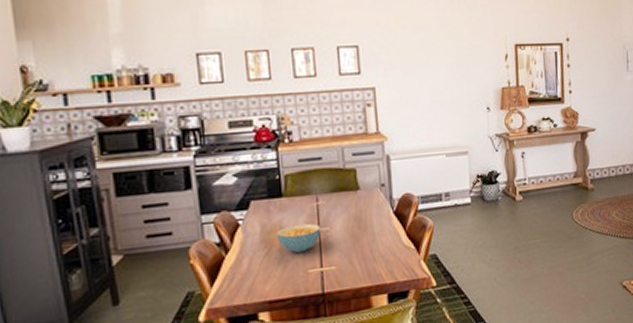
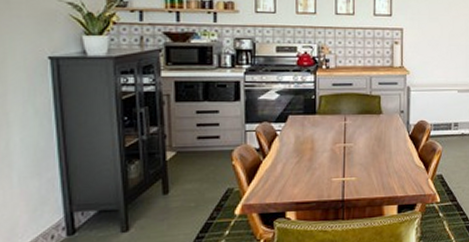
cereal bowl: present [276,223,321,254] -> none [308,138,345,164]

